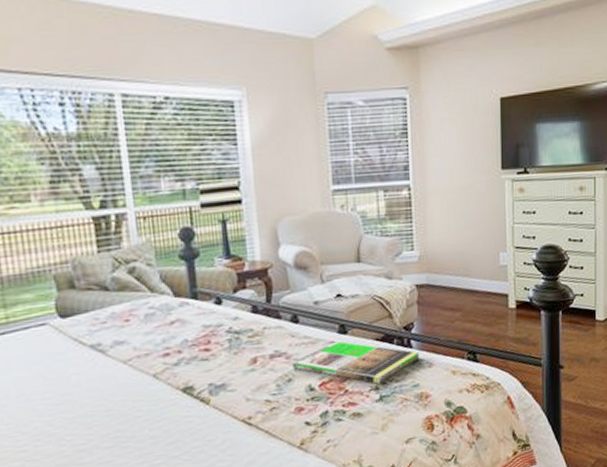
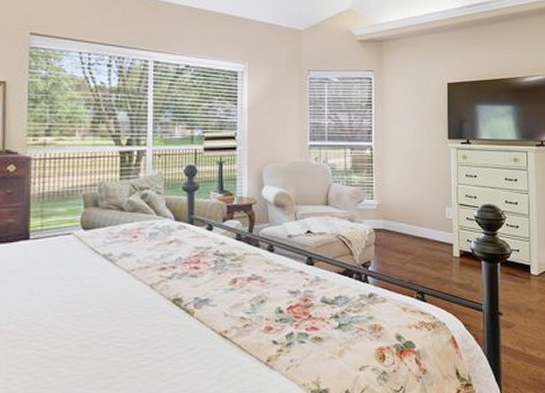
magazine: present [292,340,420,384] -> none [266,271,375,313]

